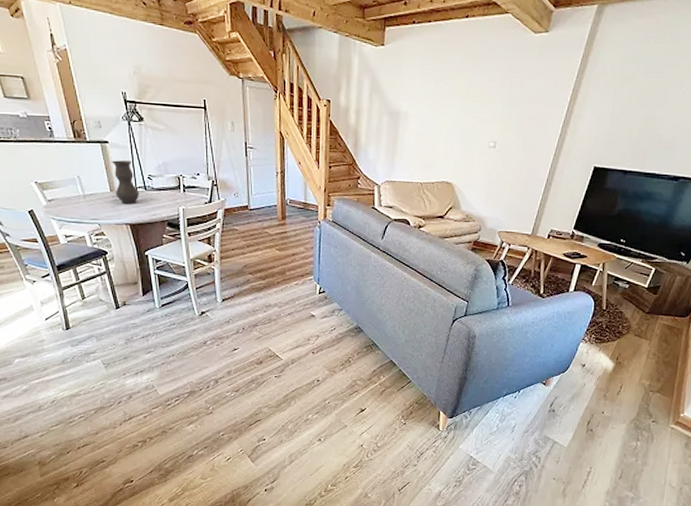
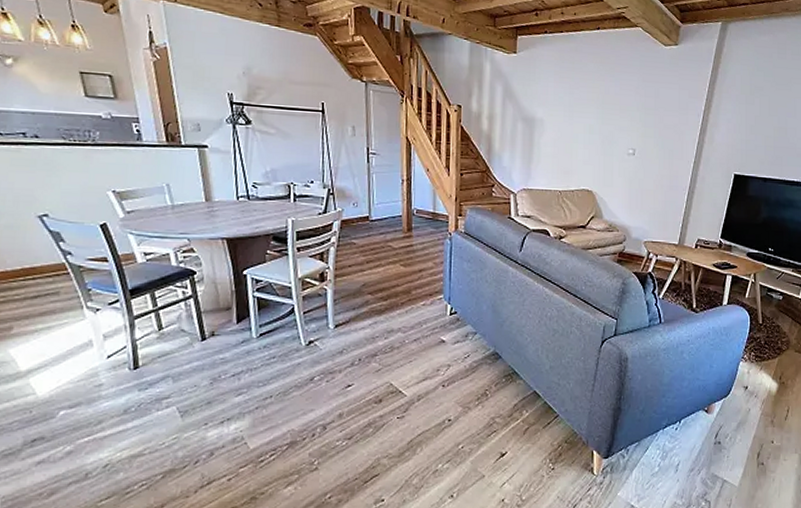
vase: present [111,160,140,204] -> none [209,166,242,216]

